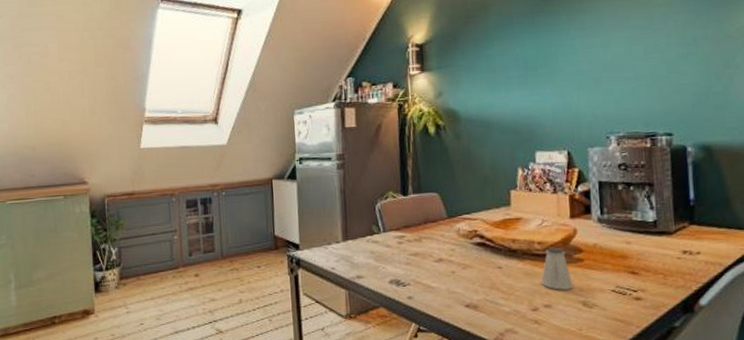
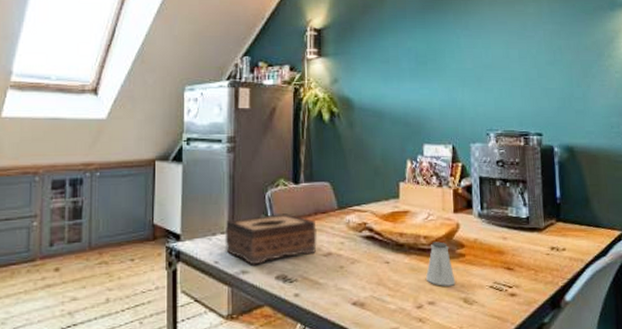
tissue box: none [339,222,428,271] -> present [225,212,317,265]

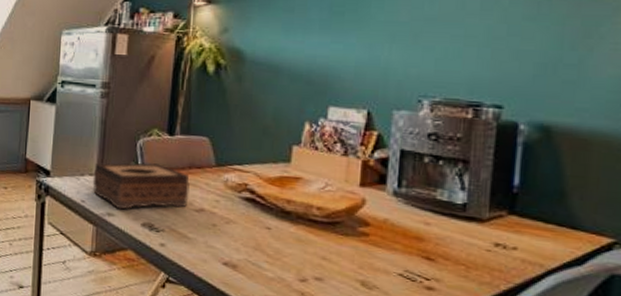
saltshaker: present [425,241,456,286] -> none [313,214,353,265]

